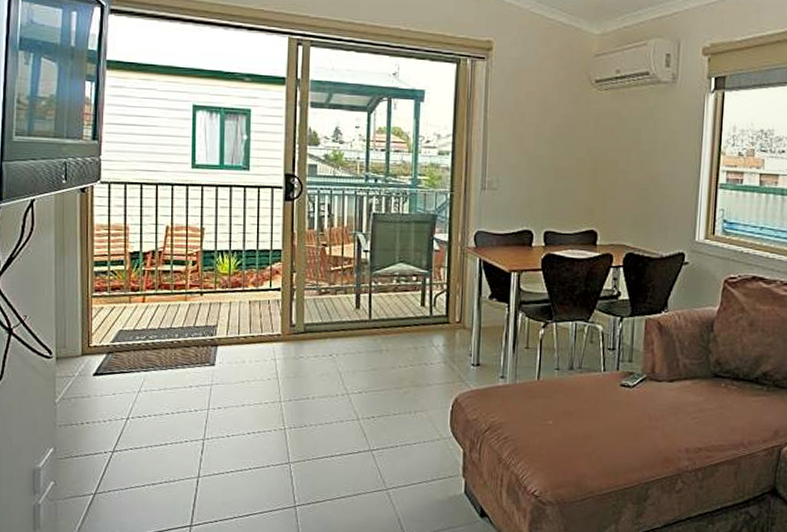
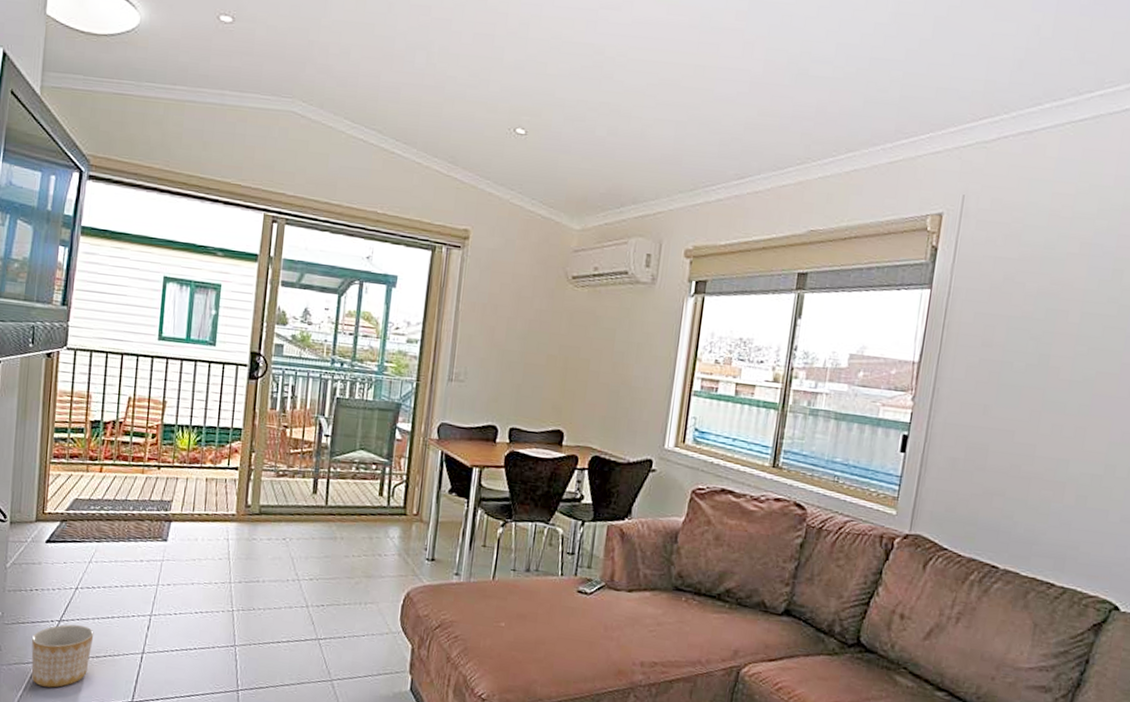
planter: none [87,454,148,518] -> present [31,624,94,688]

